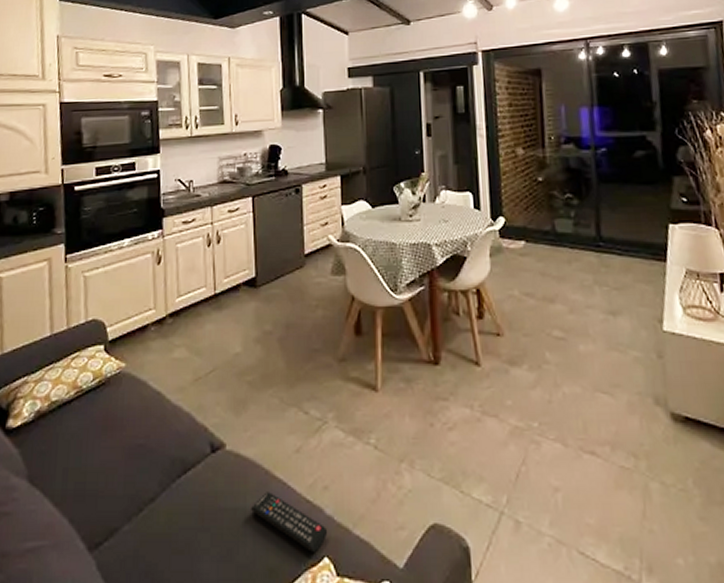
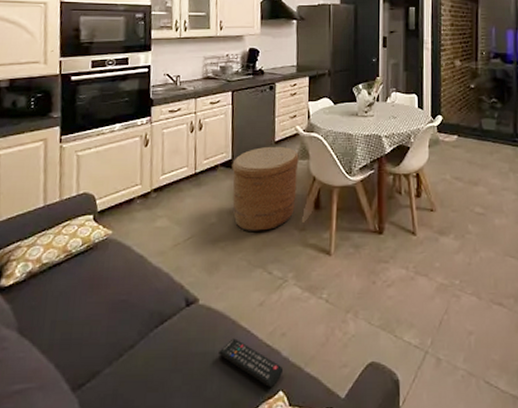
basket: none [256,259,334,363] -> present [232,146,299,231]

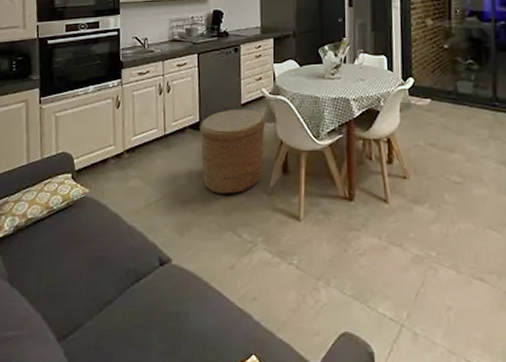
remote control: present [219,338,284,388] -> none [192,300,256,352]

